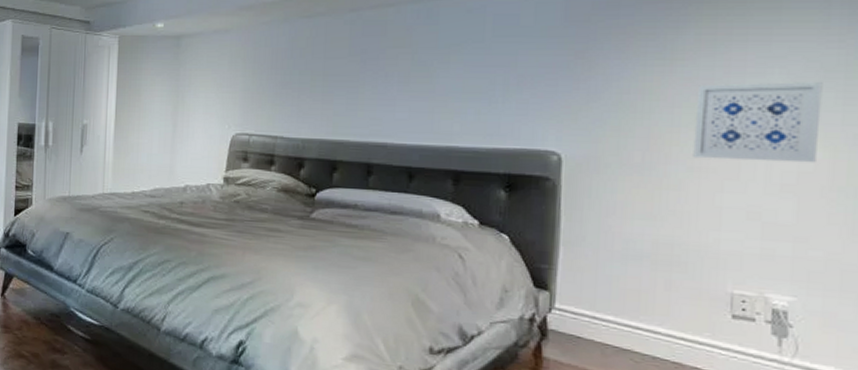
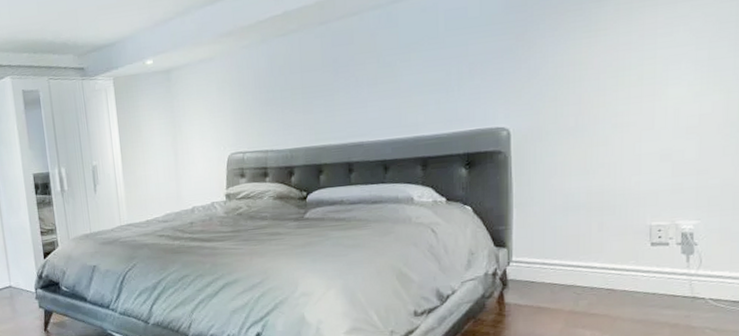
wall art: present [693,82,823,163] -> none [616,34,718,116]

